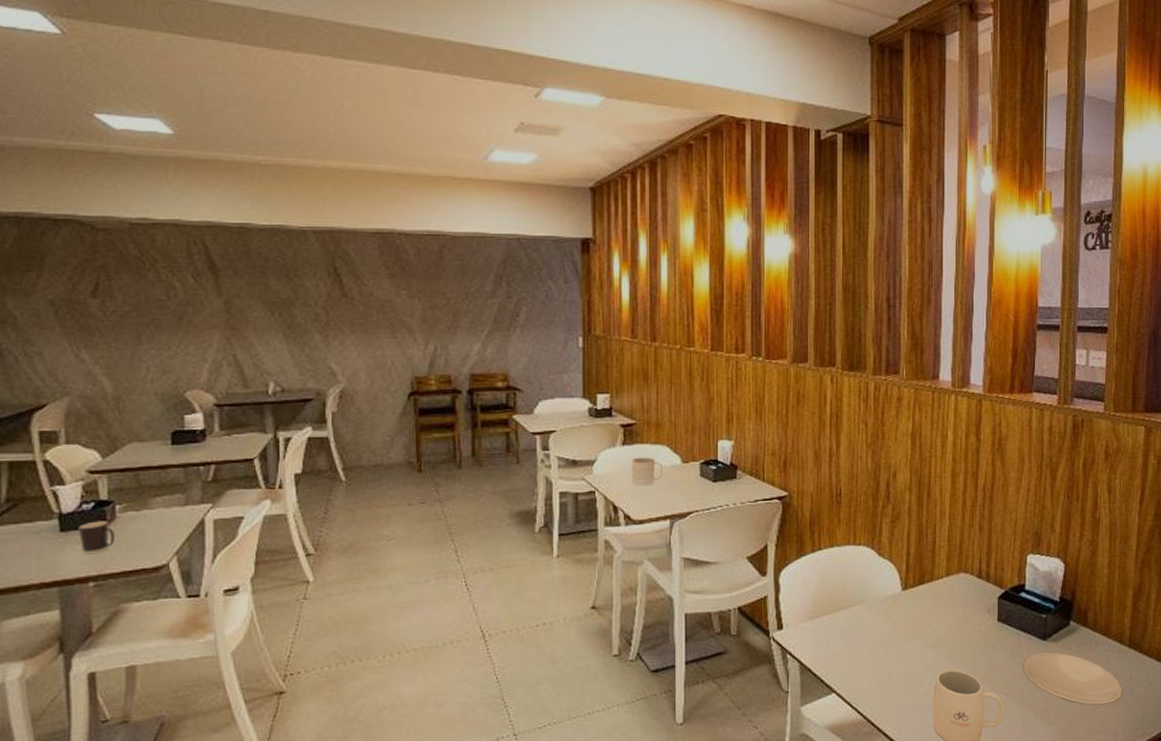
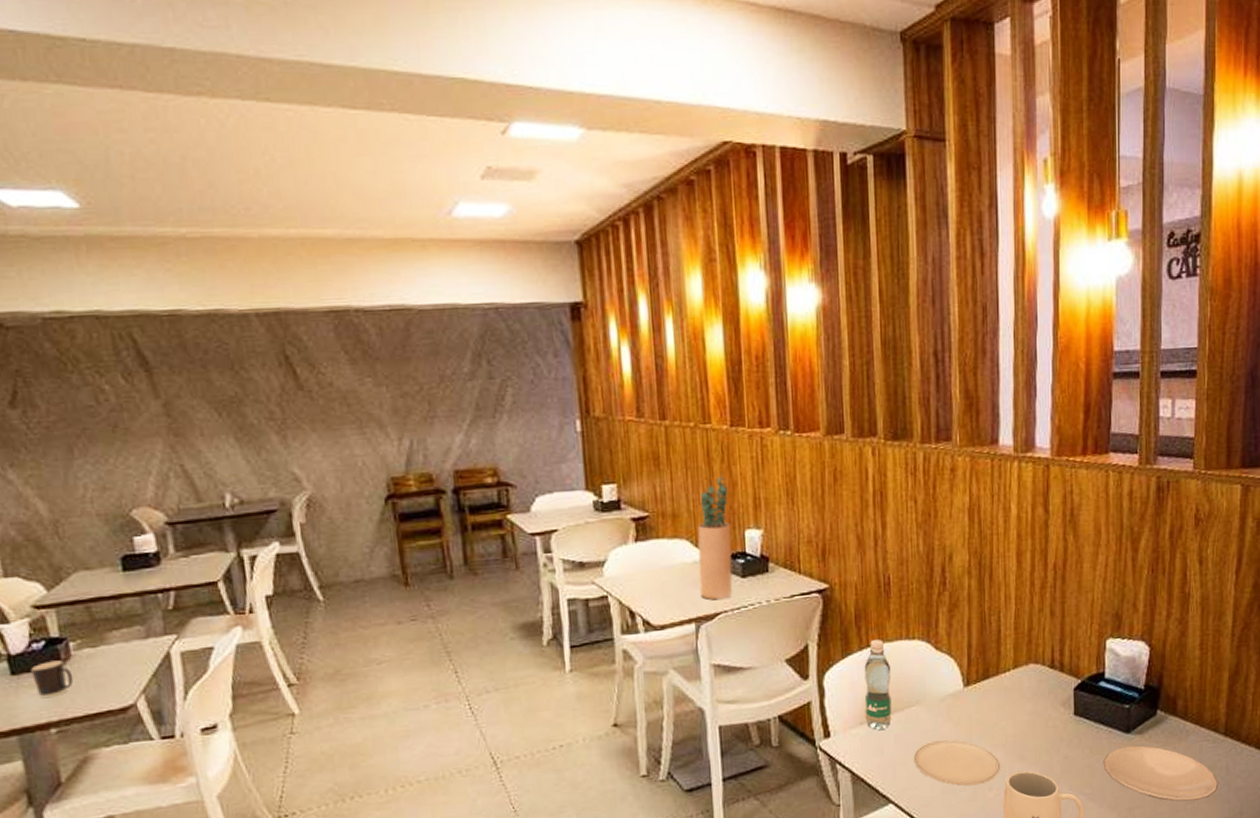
mug: present [632,457,663,486] -> none [647,553,684,587]
vase: none [676,388,706,501] -> present [697,471,733,601]
bottle: none [814,543,839,625] -> present [864,639,892,730]
plate: none [855,637,932,681] -> present [913,739,1001,786]

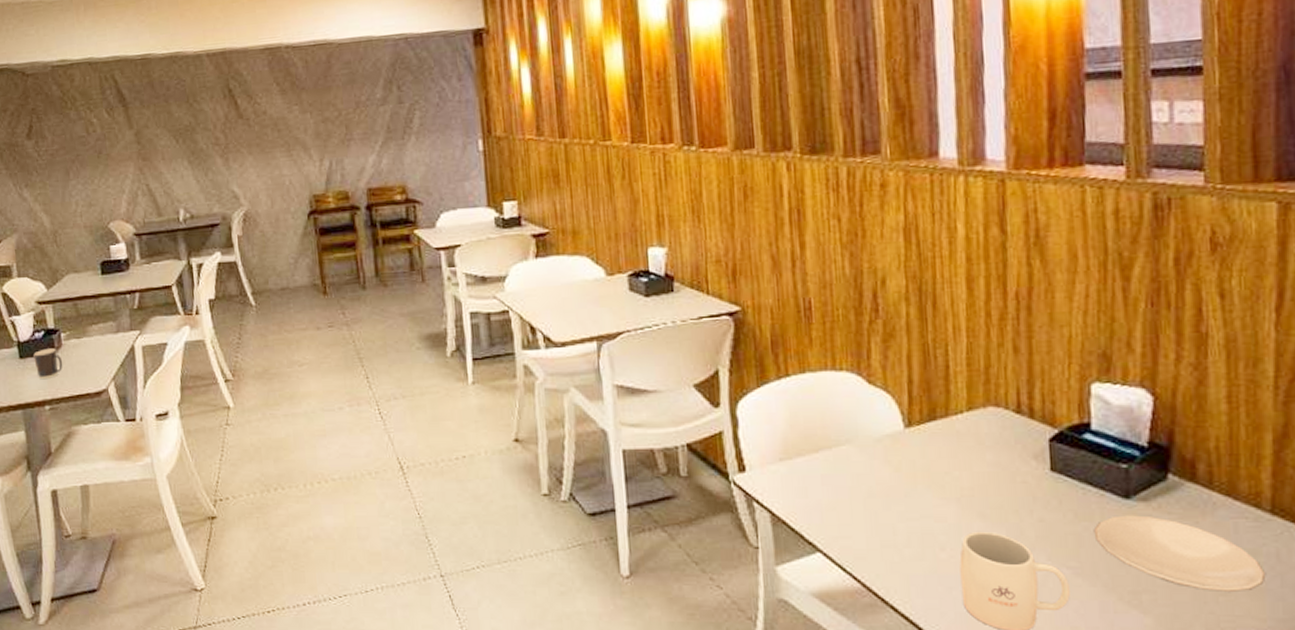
vase: present [697,471,733,601] -> none [598,188,635,319]
bottle: present [864,639,892,730] -> none [783,368,818,468]
plate: present [913,739,1001,786] -> none [844,485,955,542]

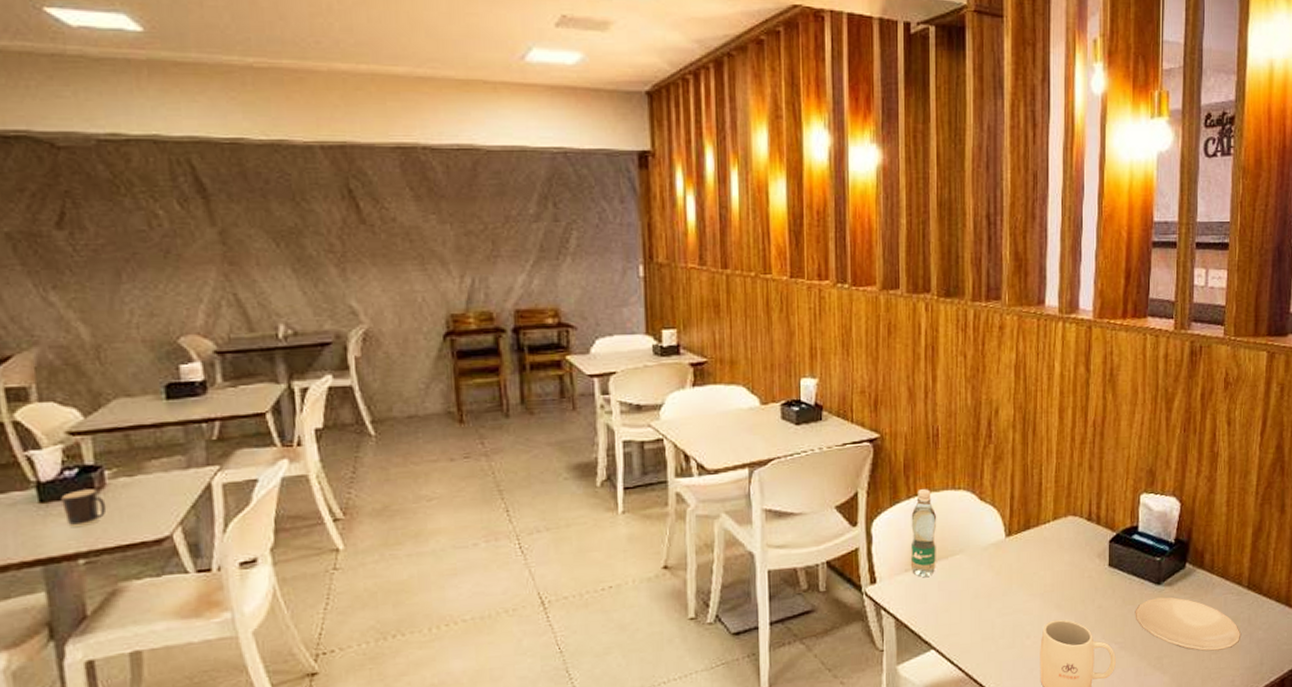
bottle: none [783,368,818,468] -> present [910,488,937,577]

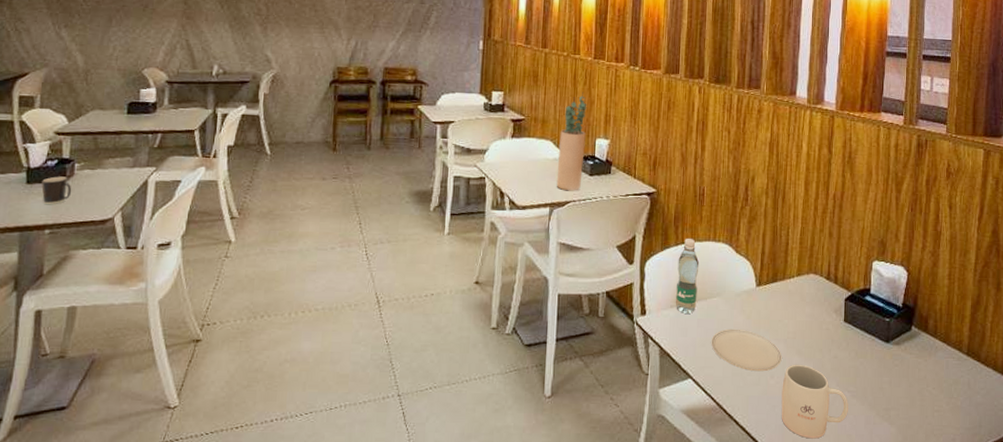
vase: none [754,320,787,447] -> present [556,91,587,191]
plate: none [955,587,1039,634] -> present [711,328,782,372]
saucer: present [1135,597,1242,652] -> none [866,354,962,410]

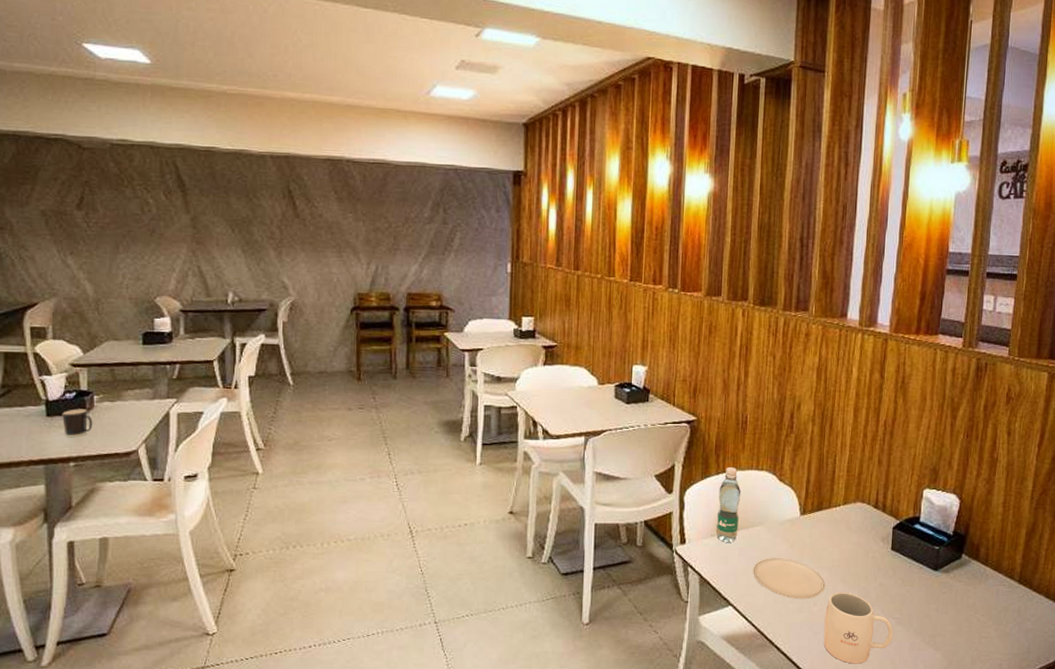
vase: present [556,91,587,191] -> none [591,316,623,420]

